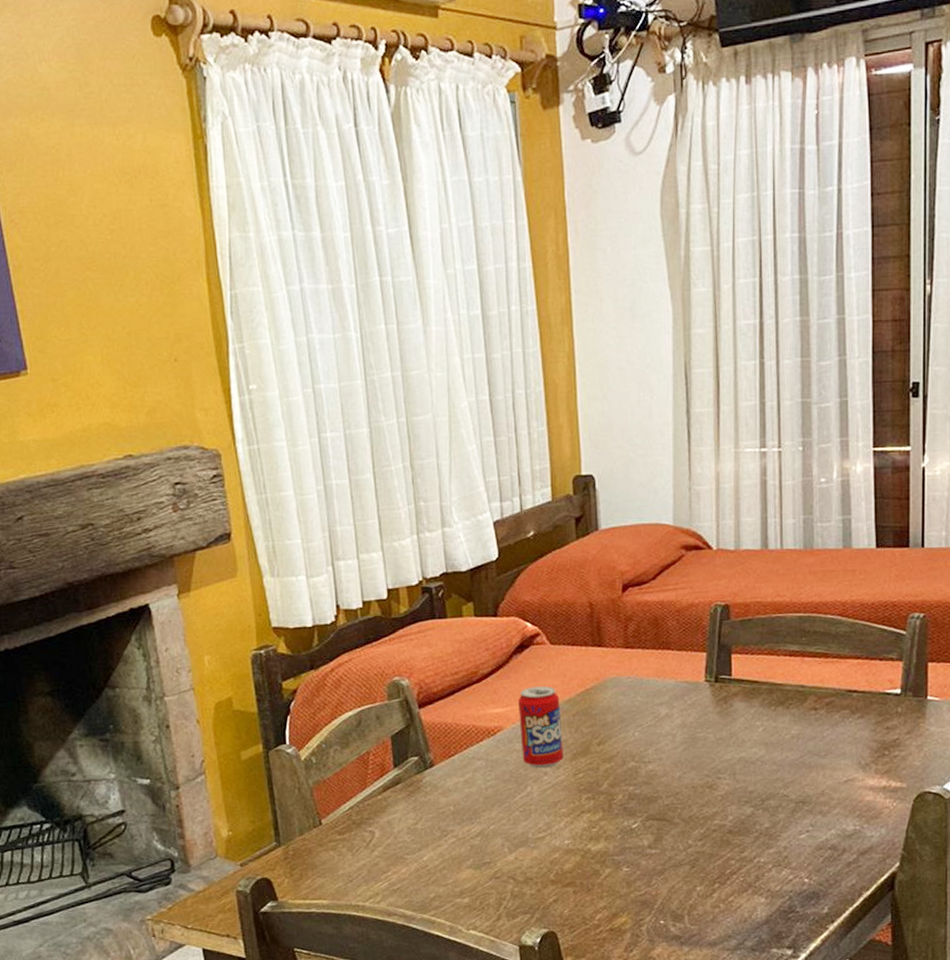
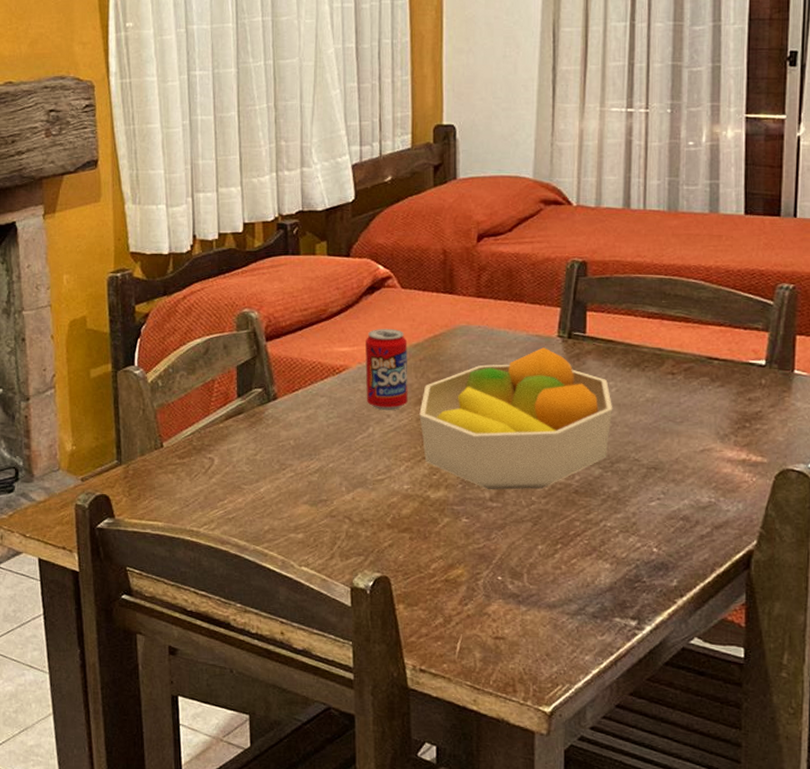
fruit bowl: none [575,693,761,838] -> present [419,347,613,490]

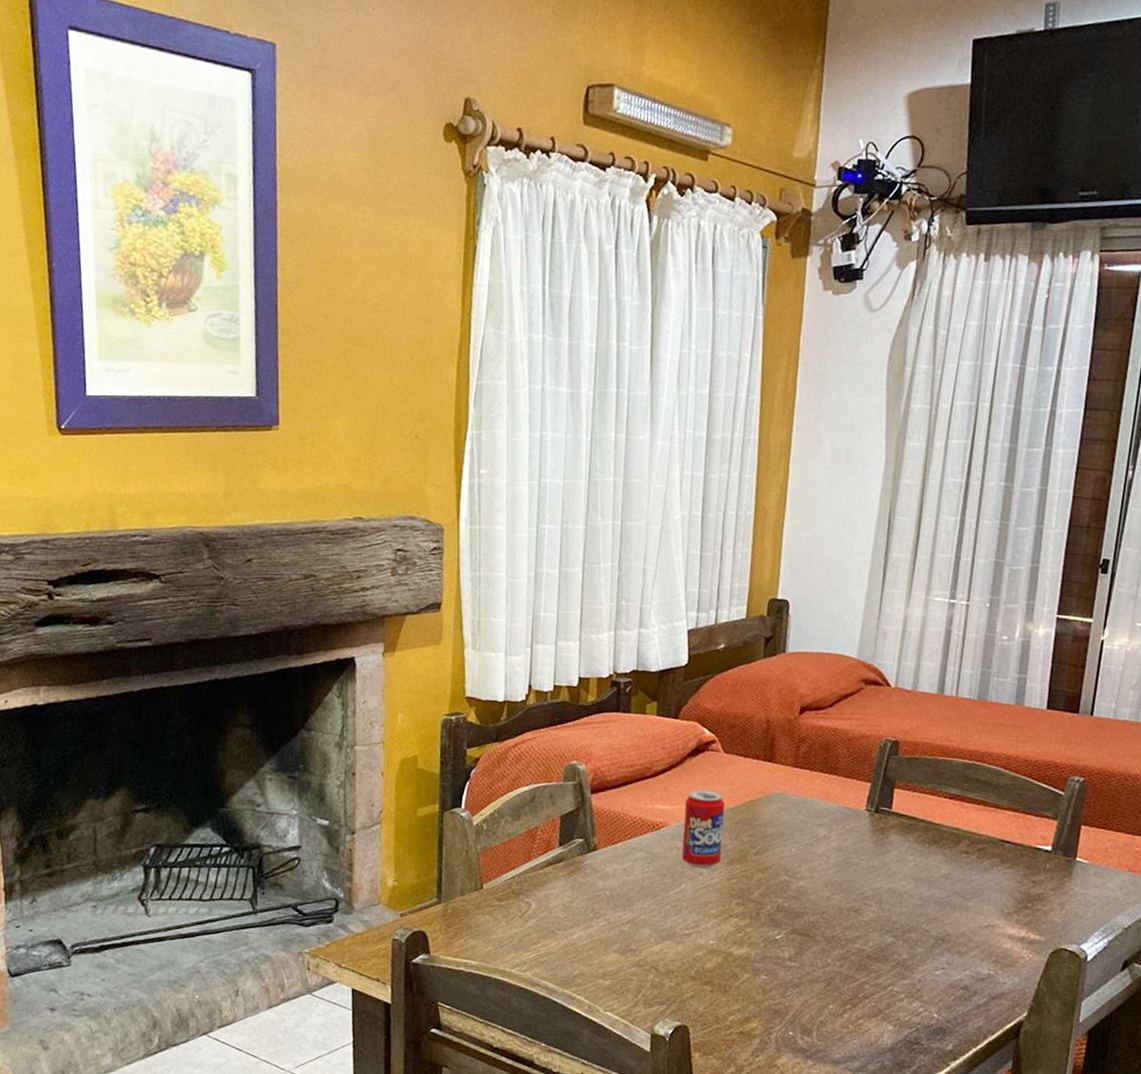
fruit bowl: present [419,347,613,490] -> none [730,819,910,952]

